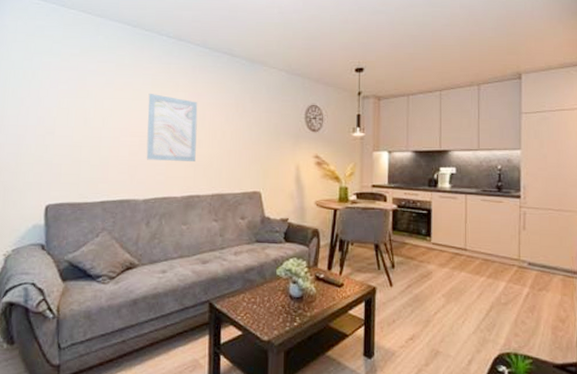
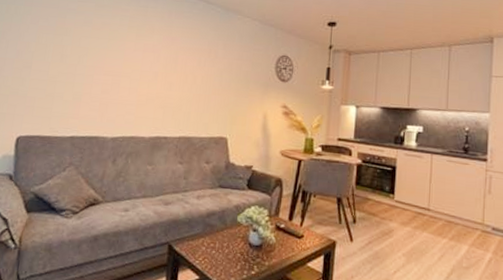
wall art: present [146,94,198,161] -> none [117,35,172,103]

